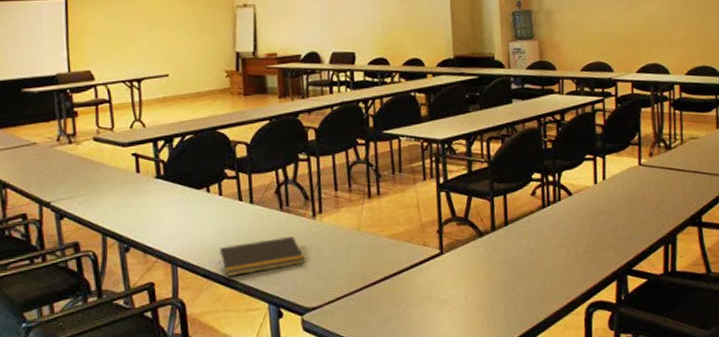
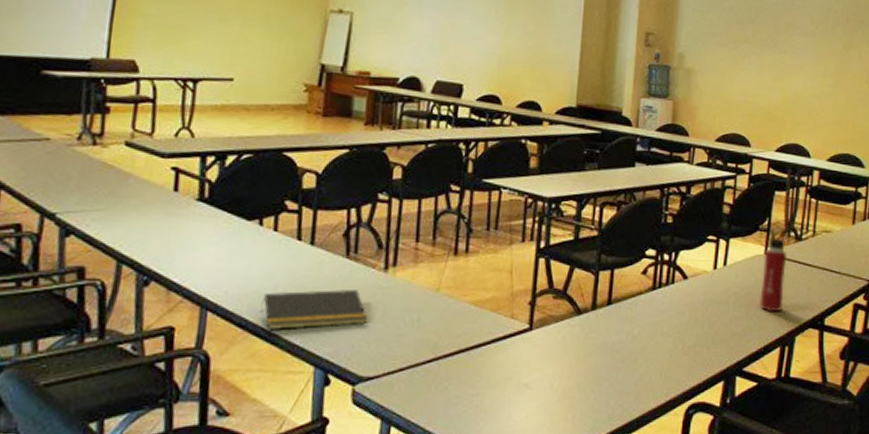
water bottle: none [638,142,662,216] -> present [758,229,789,312]

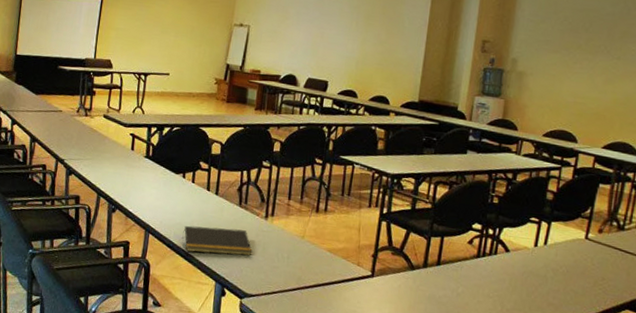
water bottle: present [758,229,789,312] -> none [576,217,612,291]

